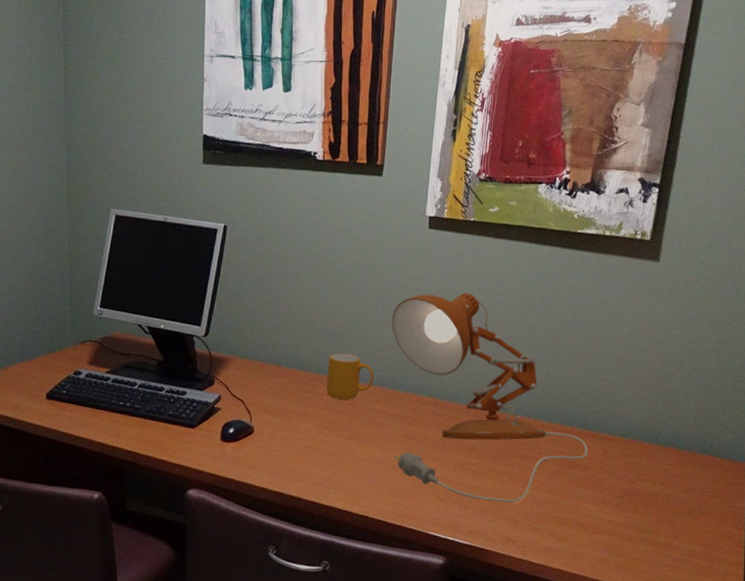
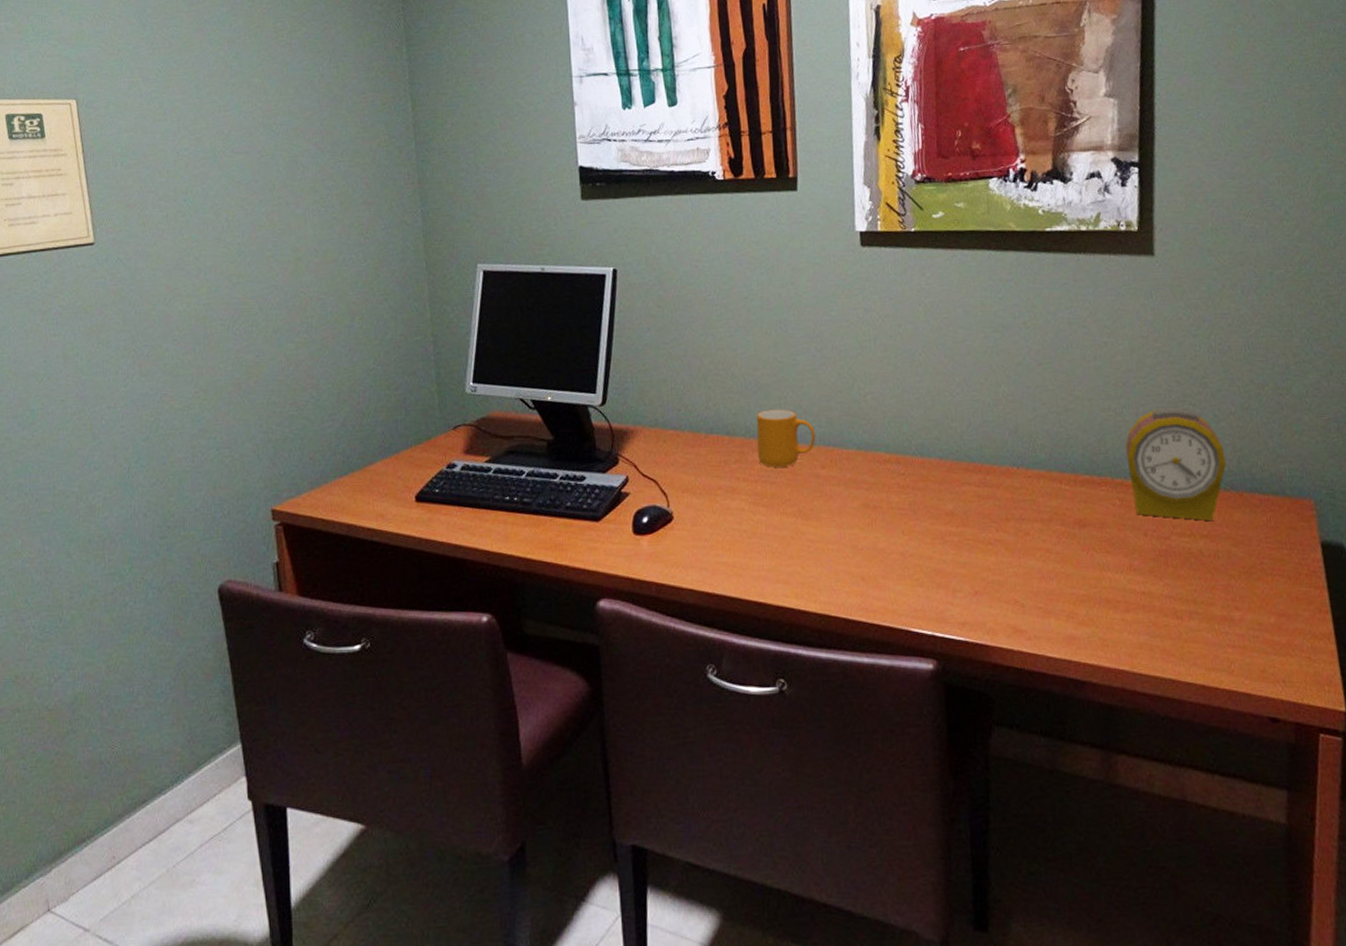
desk lamp: present [392,292,588,504] -> none [829,318,1102,581]
alarm clock: none [612,382,688,473] -> present [1124,406,1227,522]

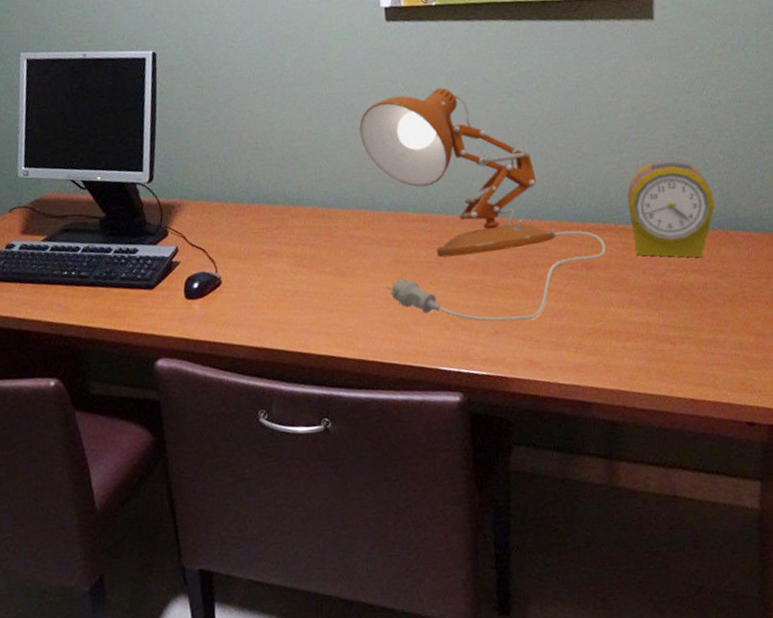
mug: present [756,409,816,468] -> none [294,177,350,232]
desk lamp: none [829,318,1102,581] -> present [359,87,607,322]

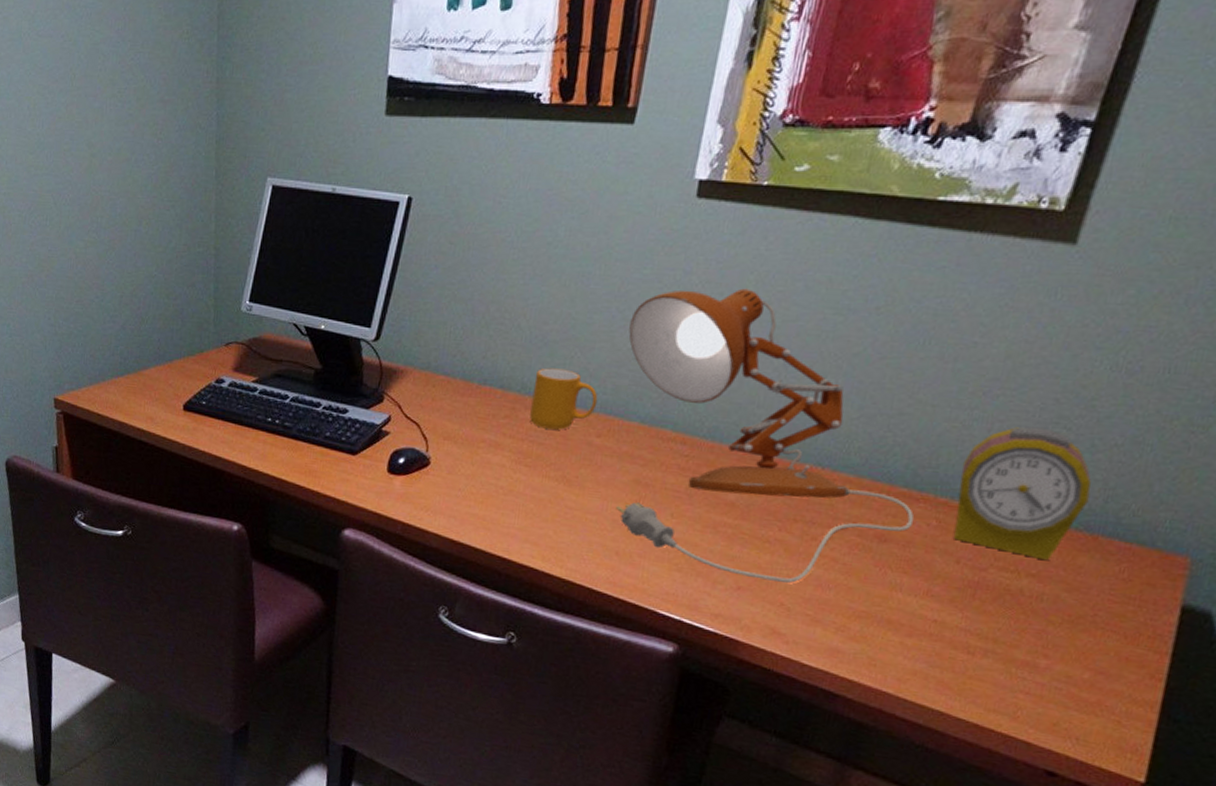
mug: none [294,177,350,232] -> present [530,368,598,430]

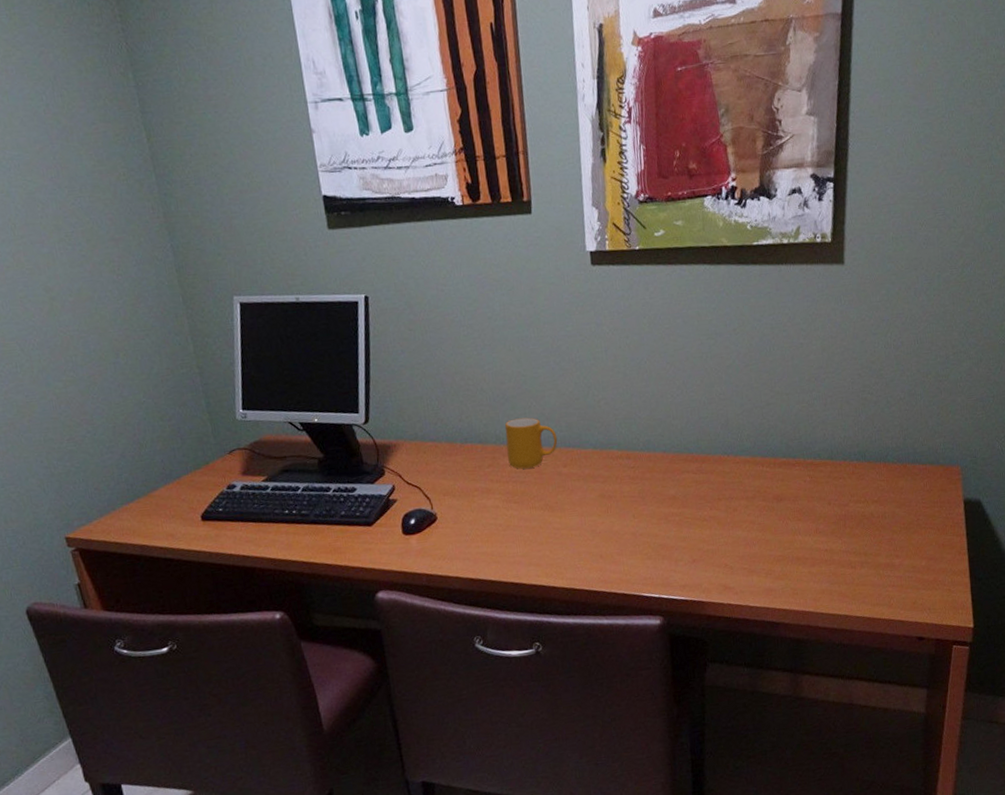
desk lamp: present [616,288,914,583] -> none [566,330,796,551]
alarm clock: present [954,426,1092,561] -> none [815,396,895,489]

